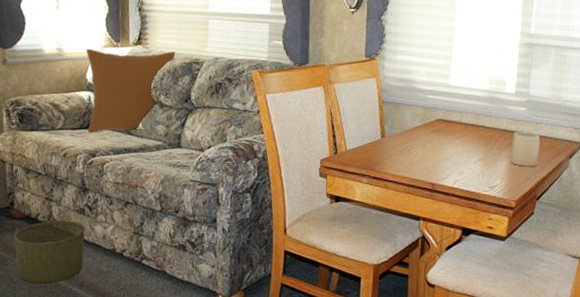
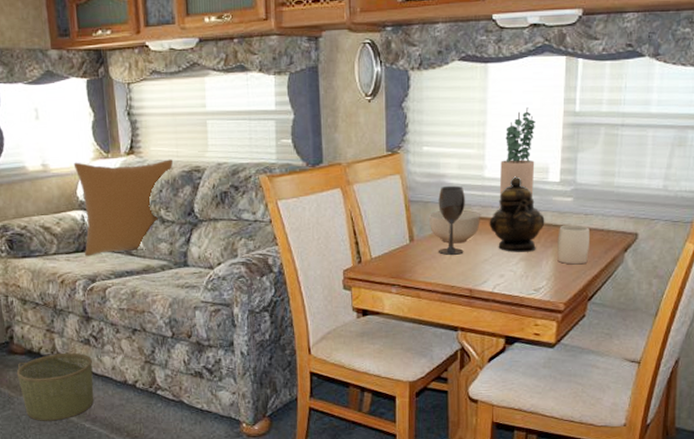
bowl: none [399,112,446,142] -> present [428,210,481,244]
wine glass: none [407,90,433,152] -> present [438,185,466,255]
teapot: none [452,86,501,153] -> present [489,176,545,252]
vase: none [461,27,496,114] -> present [499,107,535,210]

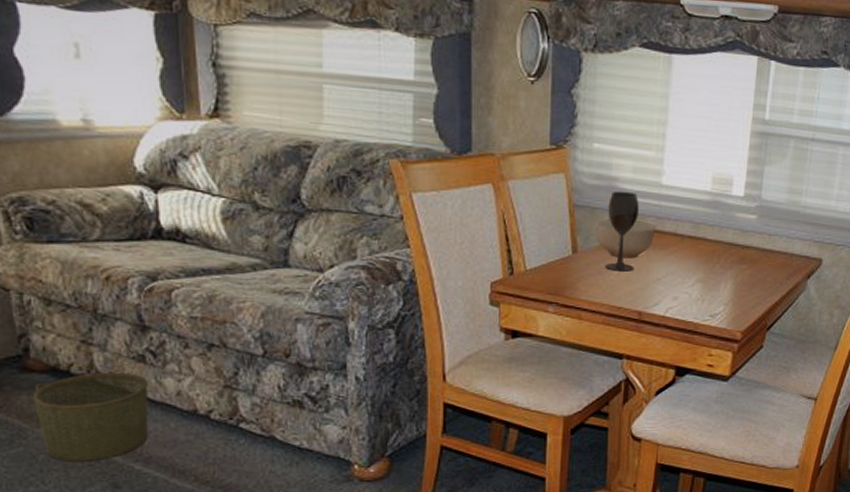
pillow: present [73,159,174,256] -> none [130,120,275,247]
teapot: present [489,176,545,252] -> none [664,186,726,273]
vase: present [499,107,535,210] -> none [676,109,721,223]
mug: present [557,224,591,265] -> none [737,245,773,290]

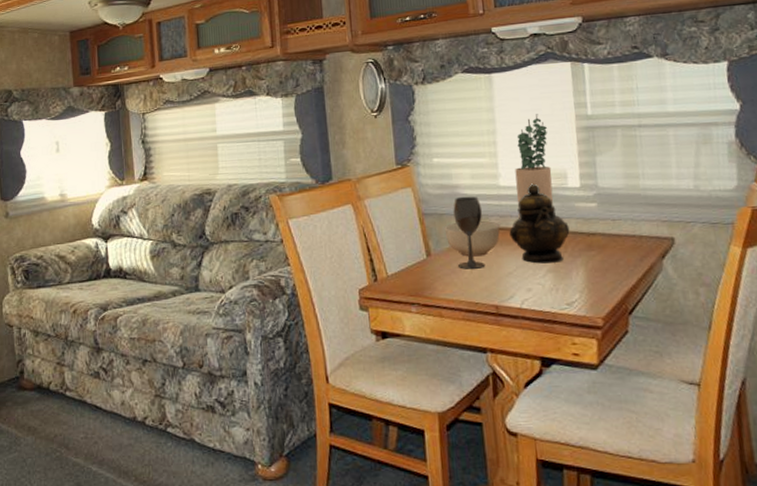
basket: present [32,372,149,462] -> none [25,387,102,465]
teapot: none [664,186,726,273] -> present [509,183,570,264]
vase: none [676,109,721,223] -> present [515,114,554,219]

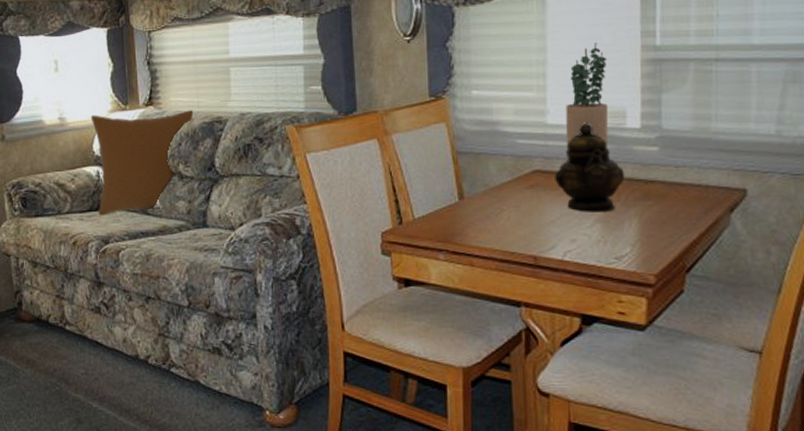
pillow: none [90,183,185,284] -> present [91,110,194,216]
bowl: present [444,221,501,257] -> none [480,163,545,202]
wine glass: present [453,196,486,269] -> none [492,134,526,215]

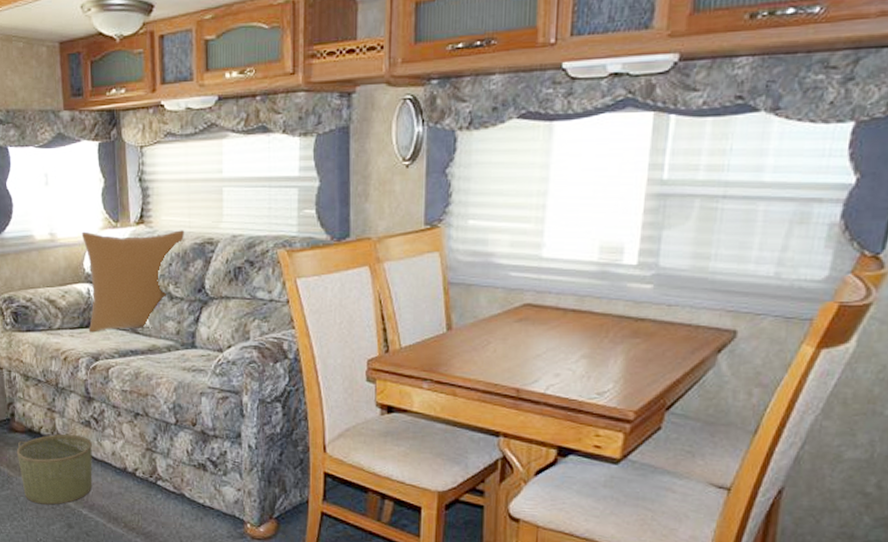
basket: none [23,321,103,399] -> present [16,434,93,505]
teapot: present [554,122,625,212] -> none [545,257,616,348]
vase: present [565,43,609,162] -> none [558,174,610,296]

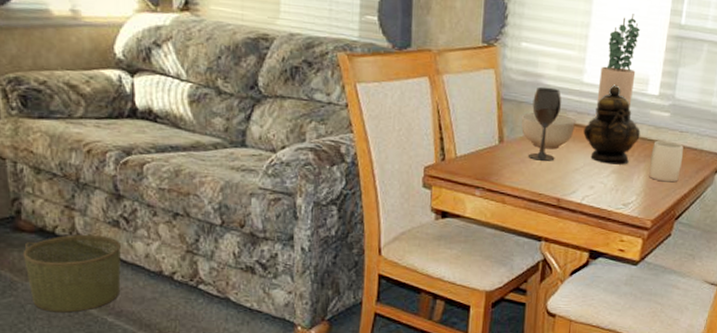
pillow: present [81,230,185,333] -> none [112,12,237,125]
bowl: none [471,296,536,335] -> present [521,112,577,150]
wine glass: none [481,266,518,348] -> present [529,86,562,161]
teapot: none [545,257,616,348] -> present [583,84,641,165]
vase: none [558,174,610,296] -> present [595,14,640,118]
mug: none [629,317,674,366] -> present [649,140,684,183]

